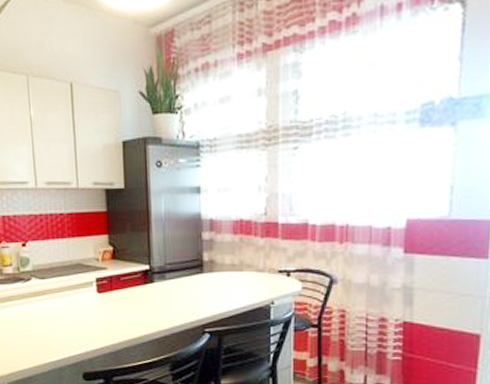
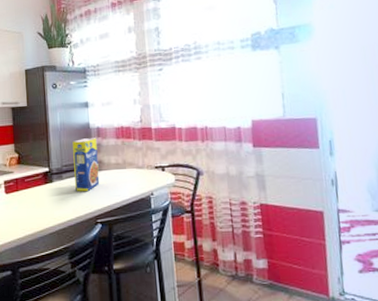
legume: none [179,232,210,296] -> present [72,138,100,192]

